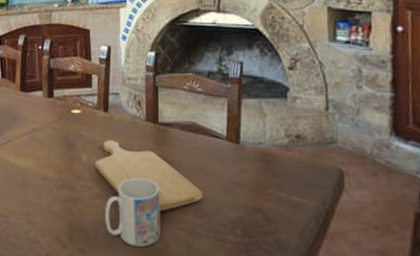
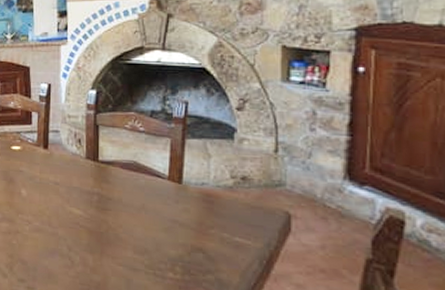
chopping board: present [94,140,203,211] -> none [34,176,143,247]
mug: present [105,177,160,247] -> none [44,213,99,280]

